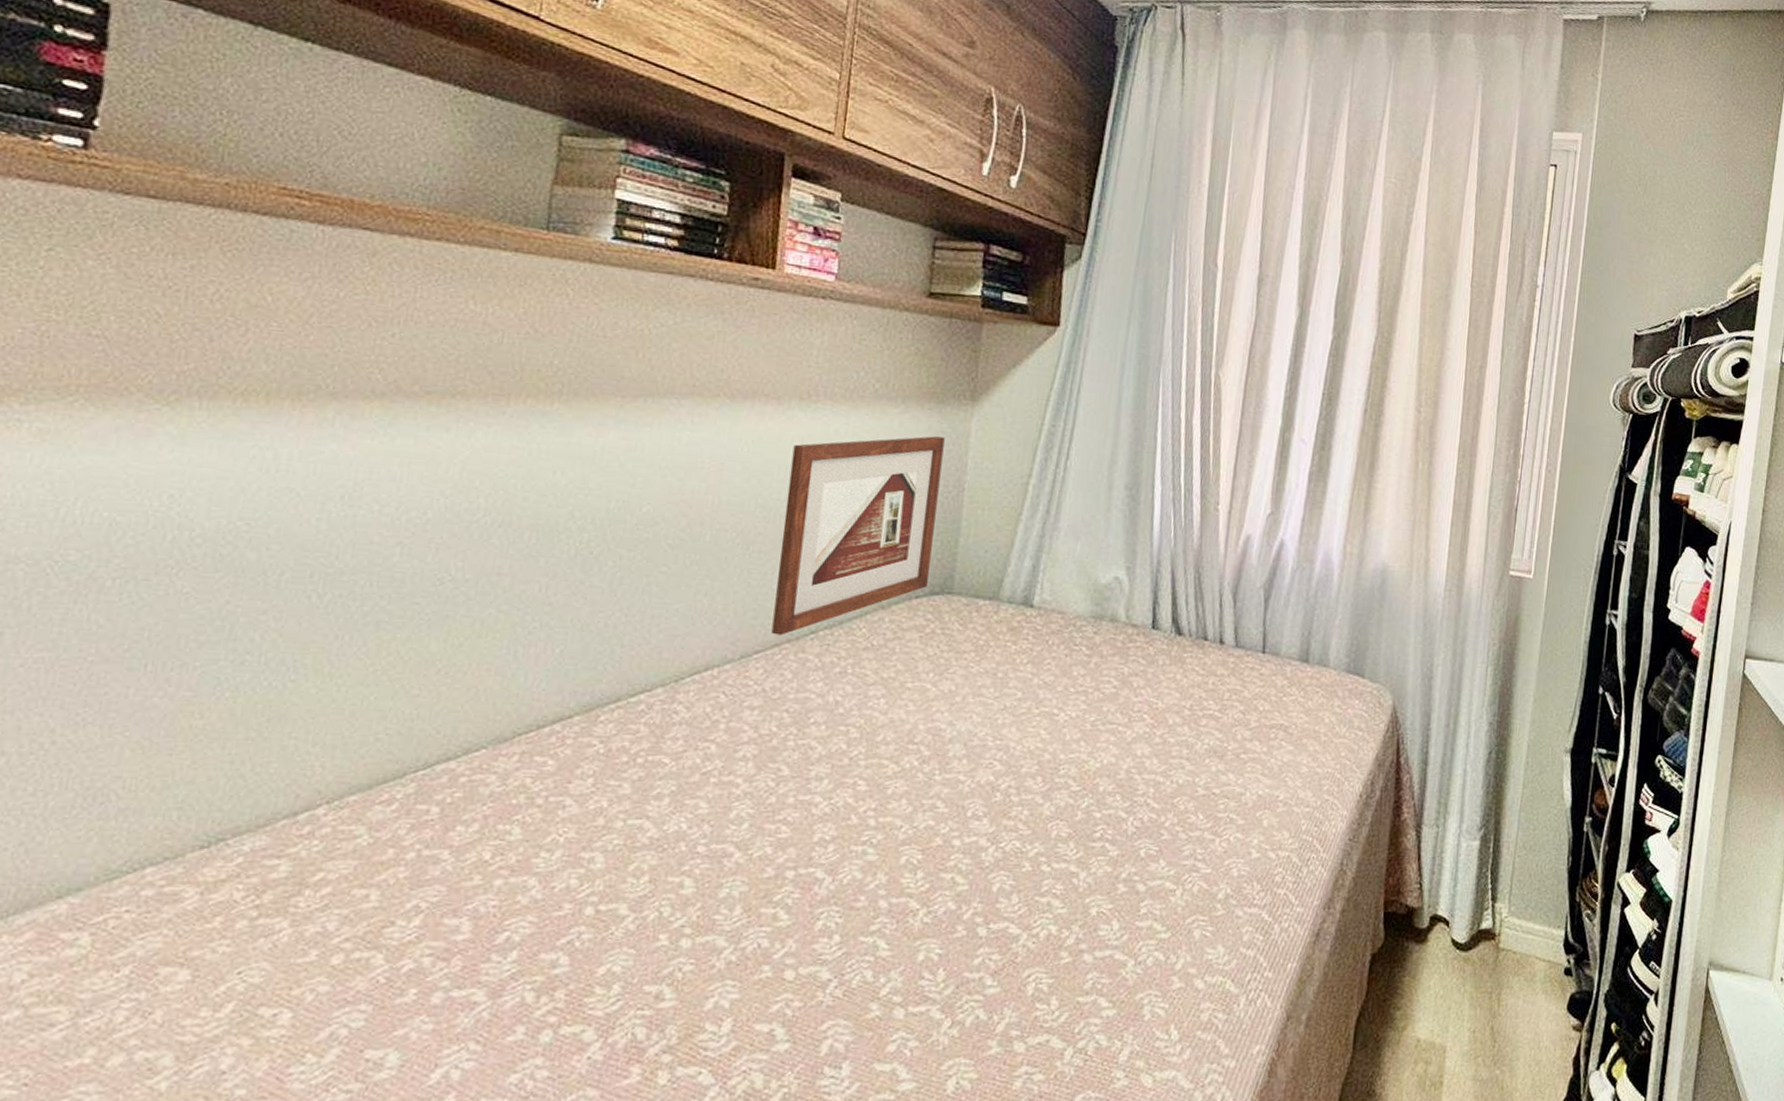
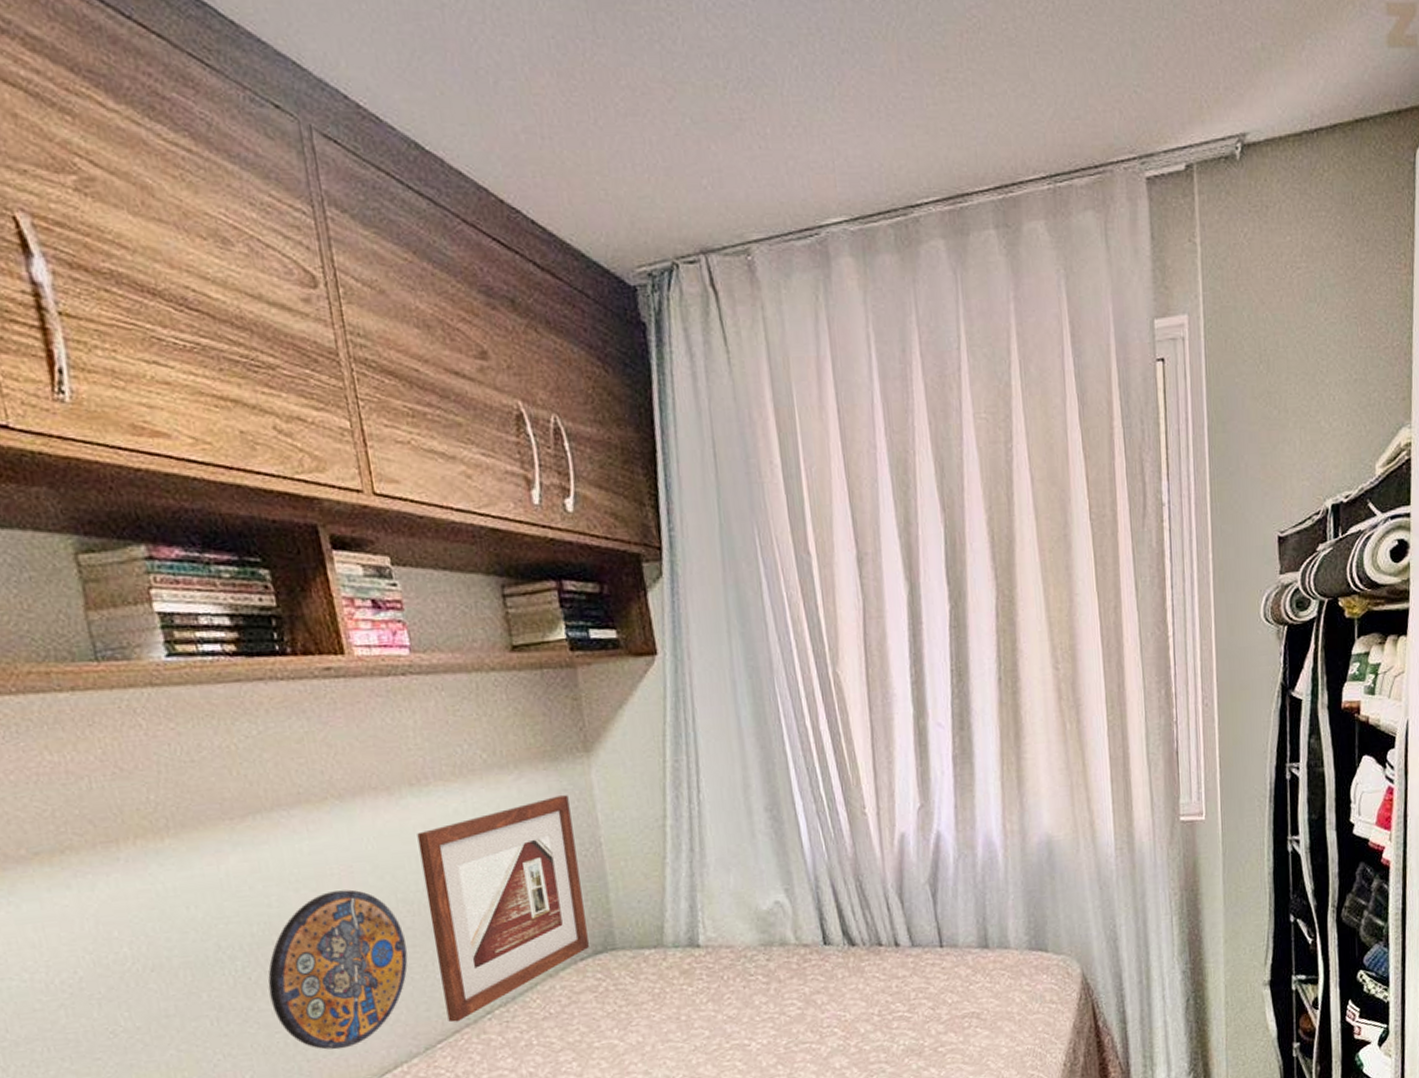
manhole cover: none [604,483,754,641] -> present [268,889,408,1050]

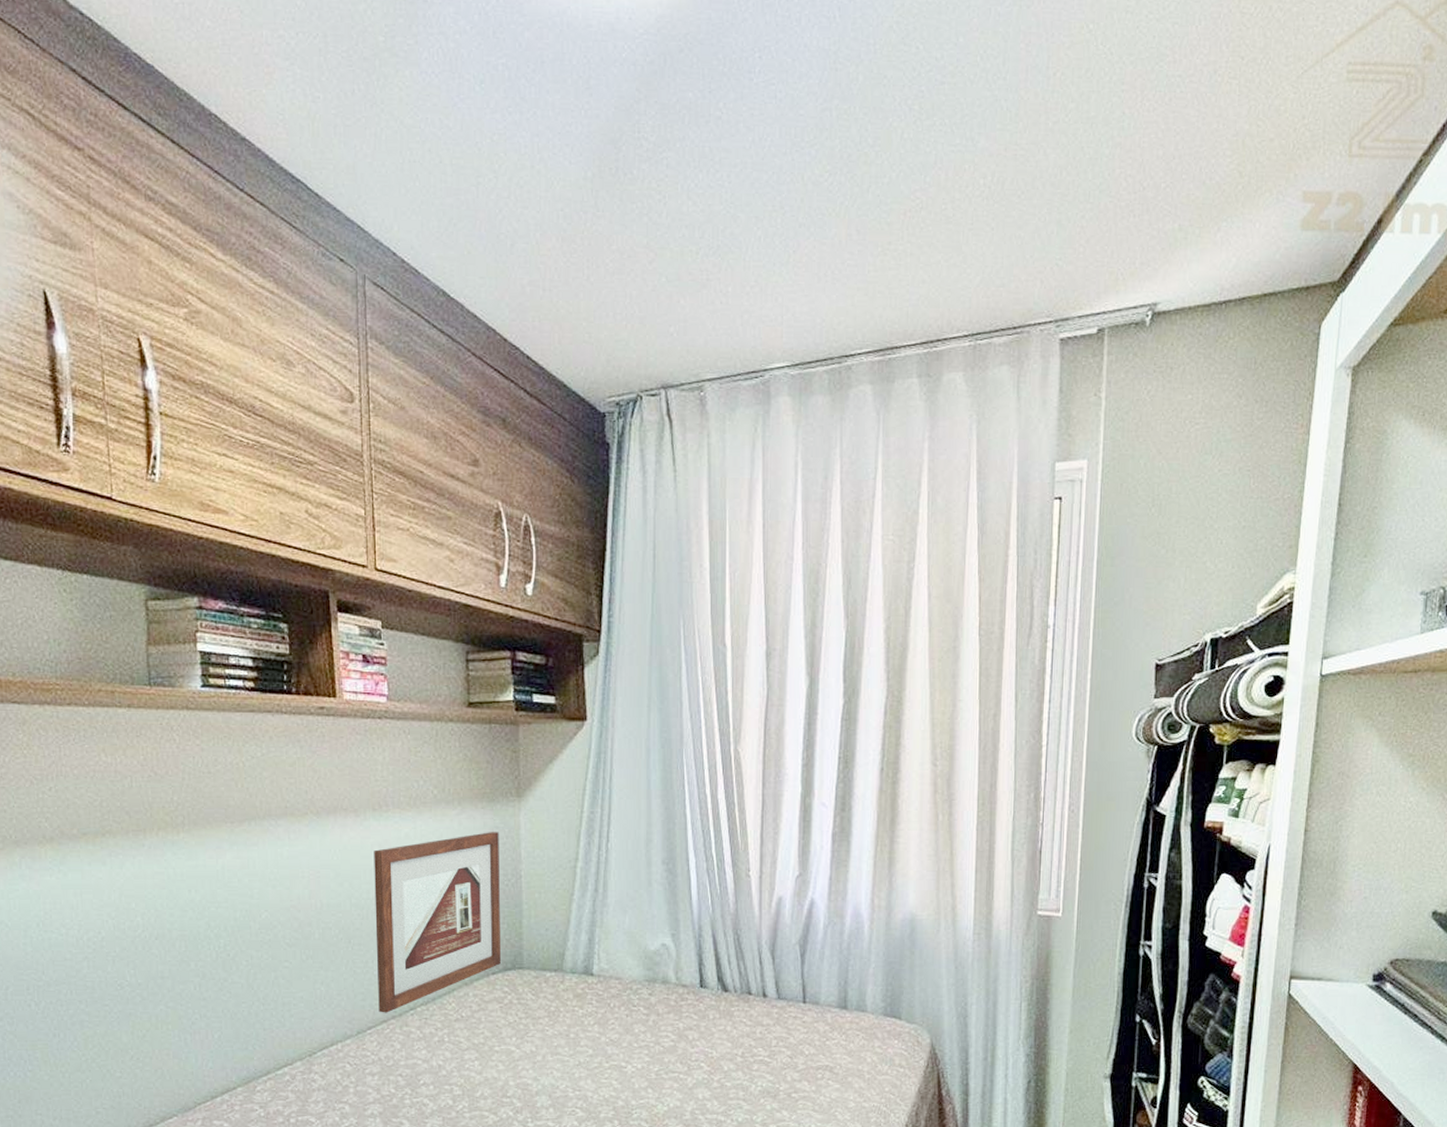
manhole cover: present [268,889,408,1050] -> none [242,891,353,1023]

